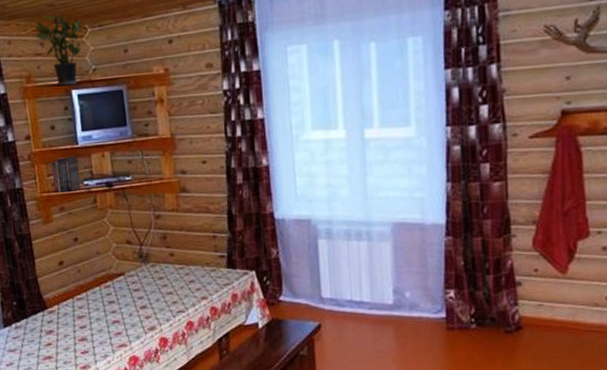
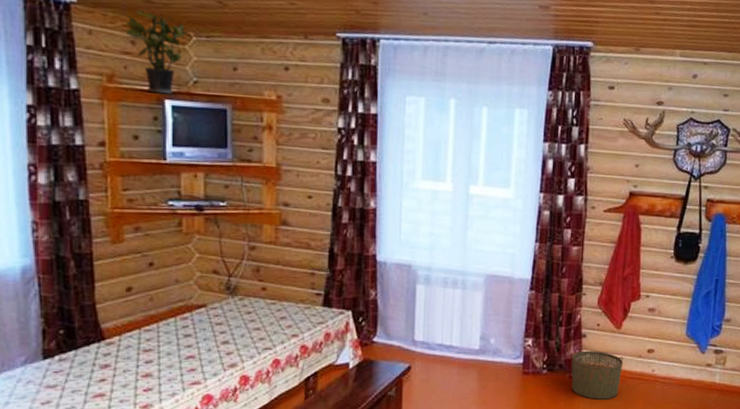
books: present [51,156,81,194] -> none [129,172,165,212]
basket: none [505,300,575,357] -> present [571,350,624,400]

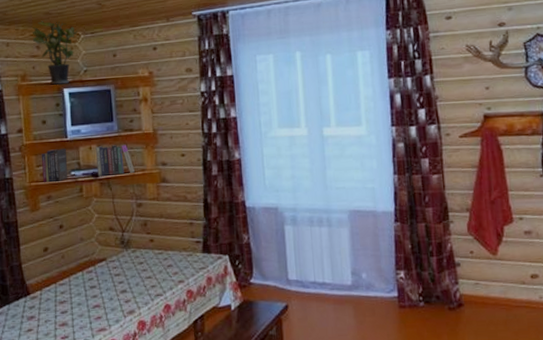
books: none [129,172,165,212] -> present [41,149,68,183]
books: none [201,175,250,212] -> present [95,144,135,177]
basket: present [571,350,624,400] -> none [448,279,506,332]

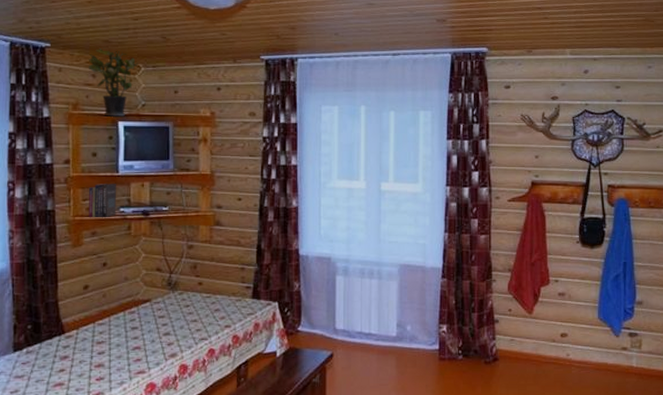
books: present [95,144,135,177] -> none [147,183,188,216]

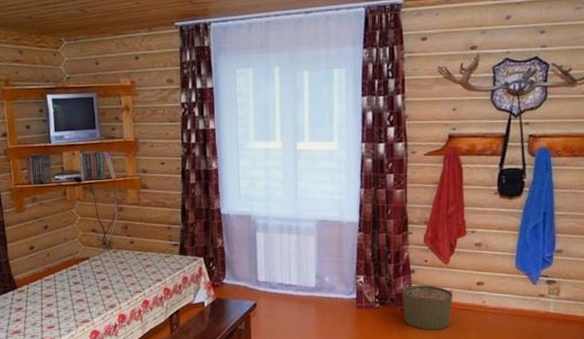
potted plant: present [88,48,138,117] -> none [14,24,60,91]
books: none [147,183,188,216] -> present [78,151,116,182]
basket: none [485,336,538,385] -> present [402,285,454,330]

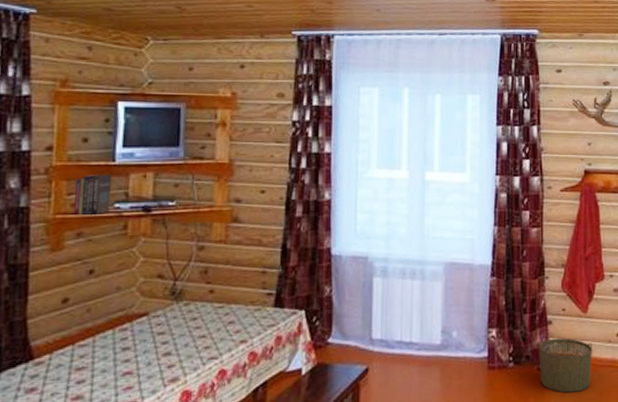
books: present [78,151,116,182] -> none [150,173,200,212]

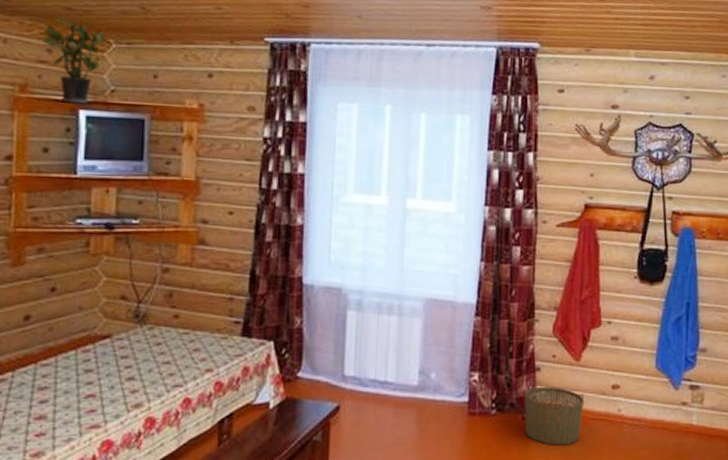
books: present [74,175,112,216] -> none [34,187,74,231]
potted plant: none [82,16,146,96] -> present [42,16,108,104]

